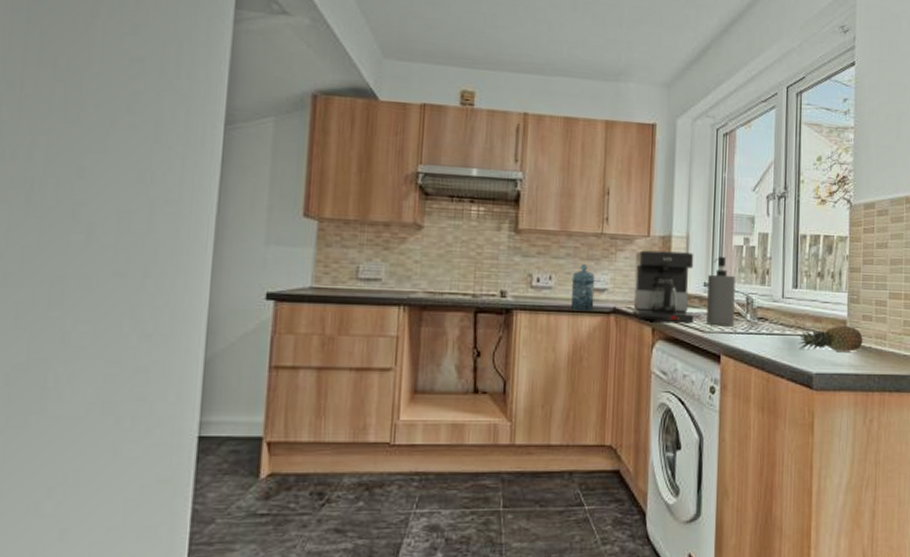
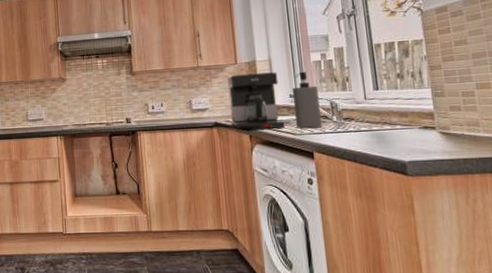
canister: present [571,263,595,312] -> none [178,91,199,128]
fruit: present [797,326,863,352] -> none [384,117,454,143]

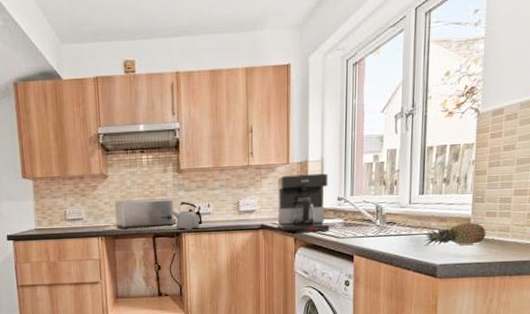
toaster: none [72,99,129,130] -> present [114,198,174,230]
kettle: none [126,101,157,128] -> present [171,201,202,230]
soap dispenser: present [292,72,322,129] -> none [340,174,366,232]
fruit: none [384,117,454,143] -> present [423,223,486,246]

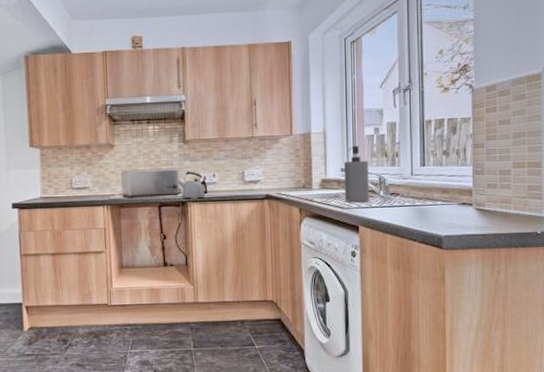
coffee maker: present [277,173,330,233] -> none [281,145,335,203]
soap dispenser: none [340,174,366,232] -> present [343,146,369,203]
fruit: present [423,223,486,246] -> none [426,194,488,218]

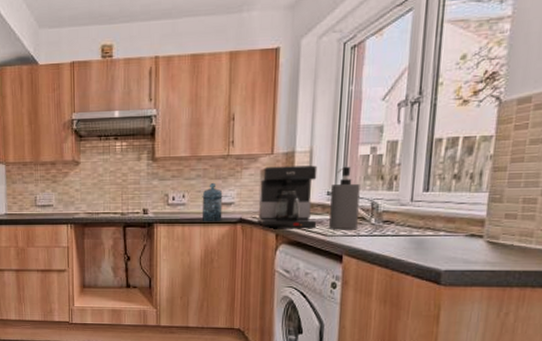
toaster: present [120,168,180,199] -> none [85,187,146,218]
kettle: present [177,171,208,199] -> none [144,191,176,220]
canister: none [231,162,250,200] -> present [202,182,223,222]
coffee maker: none [281,145,335,203] -> present [257,165,318,229]

